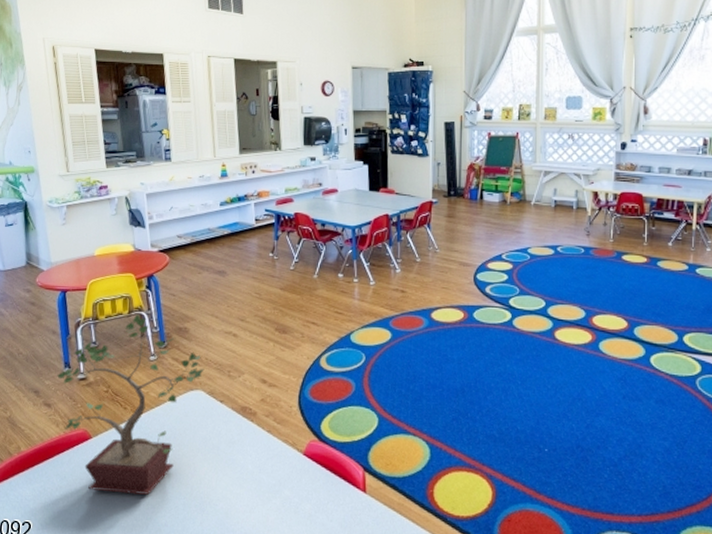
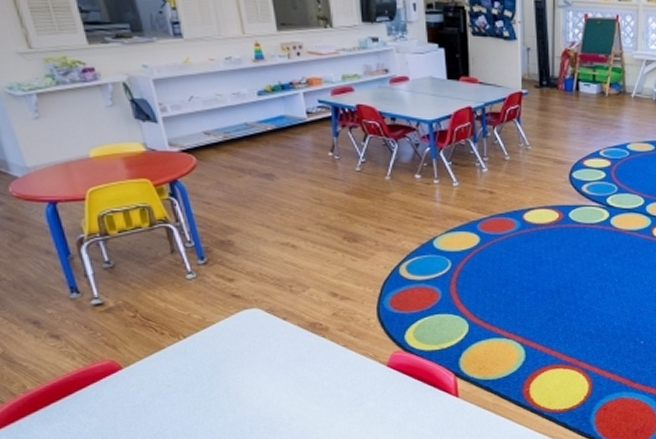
potted plant: present [56,313,205,495] -> none [60,226,259,424]

